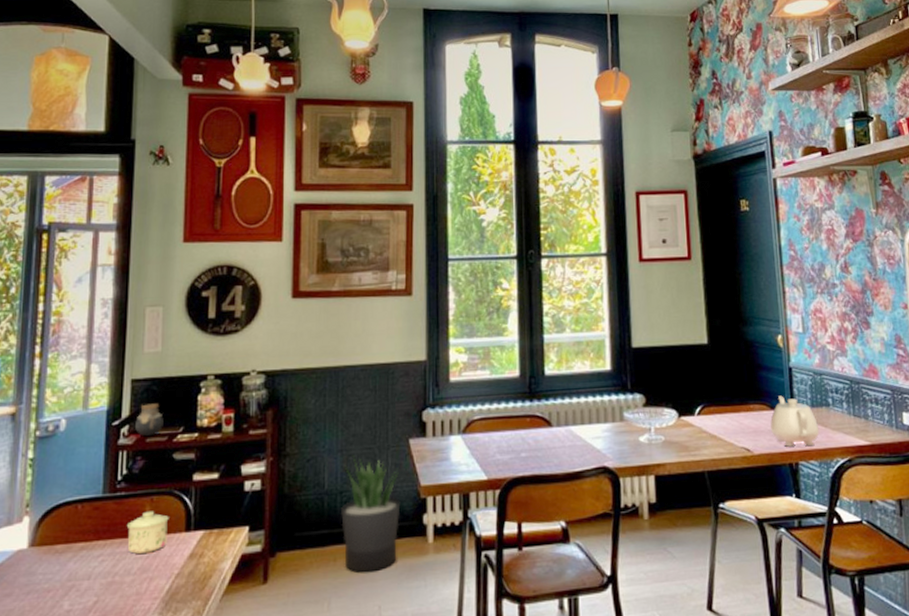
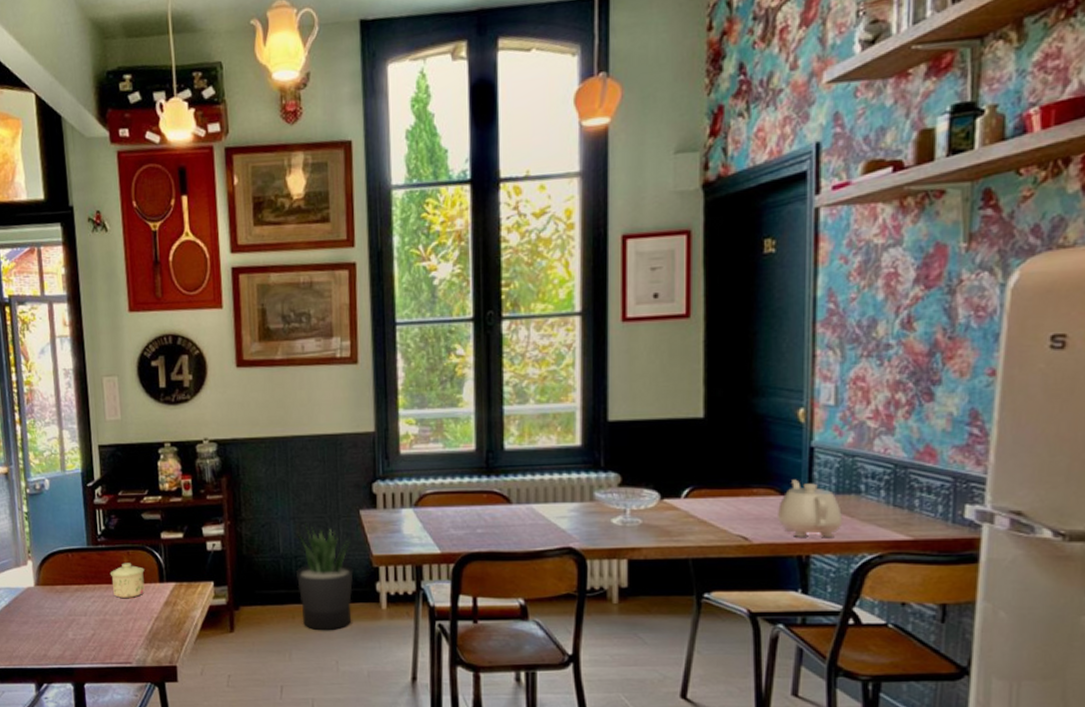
jar: present [135,403,164,437] -> none [106,467,131,498]

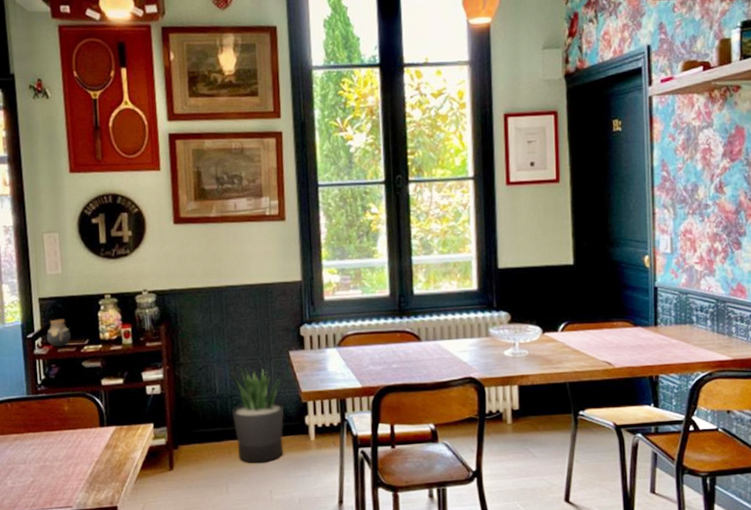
jar: none [106,467,131,498] -> present [47,319,71,348]
sugar bowl: present [109,563,145,599] -> none [50,409,86,445]
teapot: present [776,479,843,538] -> none [632,313,682,361]

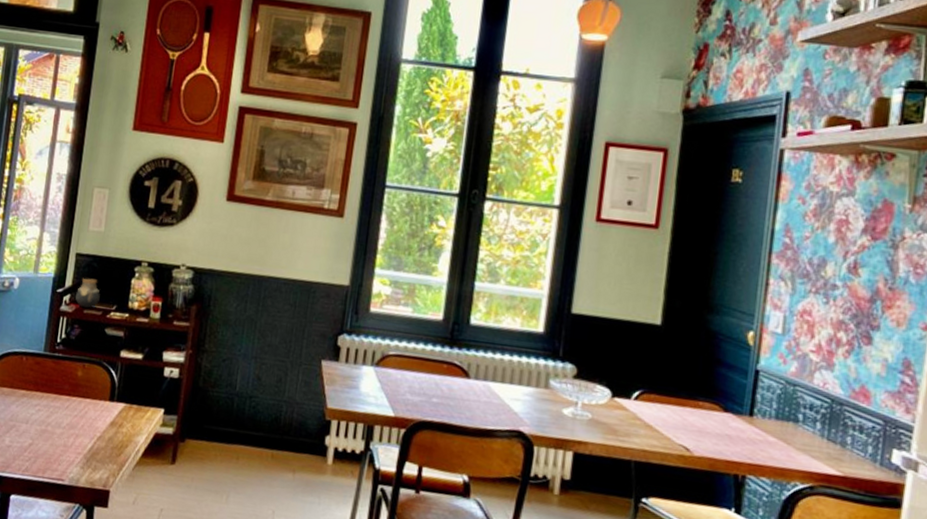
planter: present [232,364,284,464] -> none [245,363,308,479]

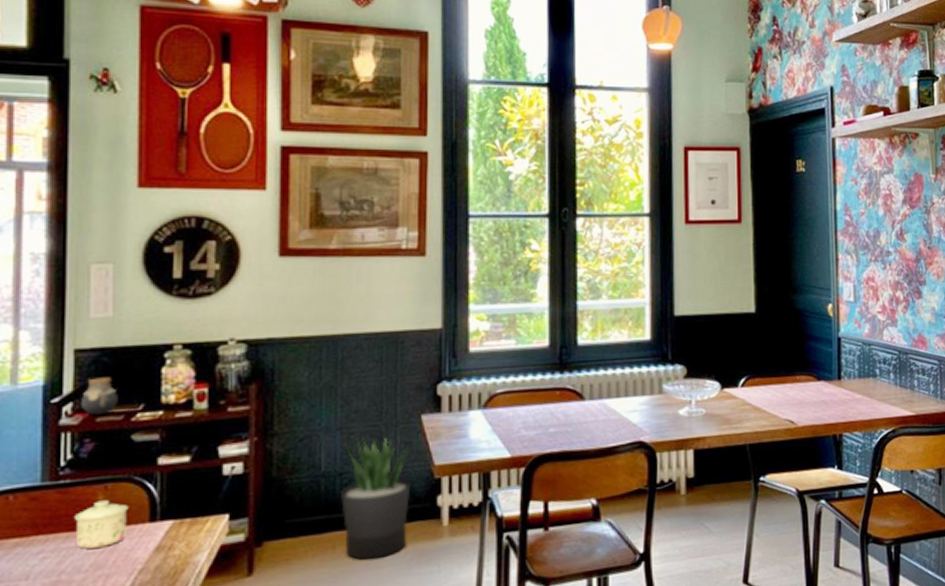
sugar bowl: none [60,375,97,413] -> present [73,500,128,550]
planter: none [245,363,308,479] -> present [341,432,411,561]

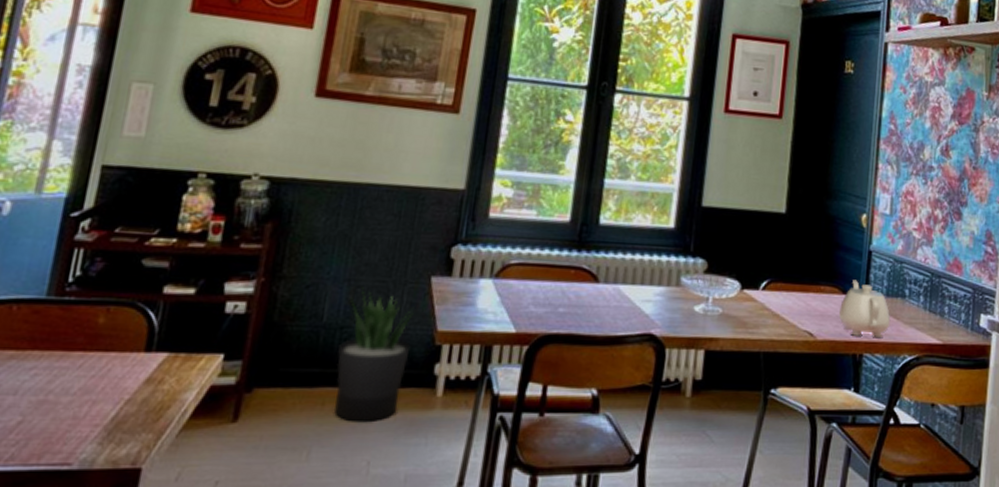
sugar bowl: present [73,500,128,550] -> none [68,322,127,373]
jar: present [81,377,118,416] -> none [98,196,136,236]
teapot: none [815,366,865,418] -> present [838,279,891,339]

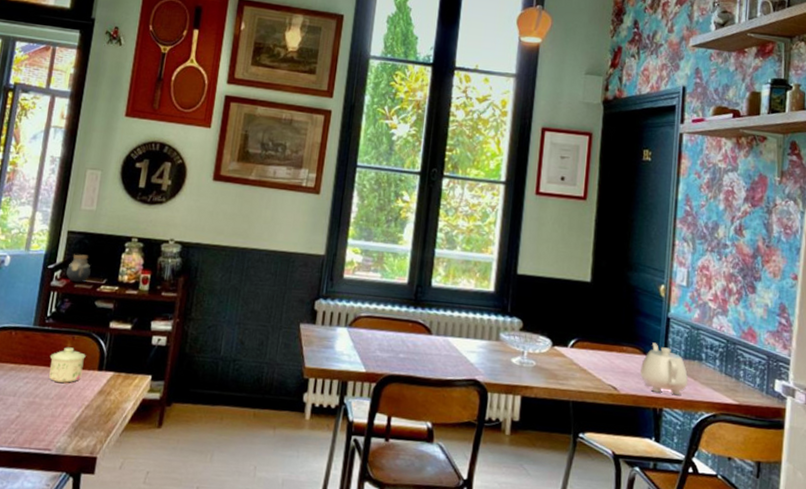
sugar bowl: none [68,322,127,373] -> present [48,347,86,384]
jar: none [98,196,136,236] -> present [66,254,91,283]
planter: present [333,286,414,423] -> none [229,328,287,436]

